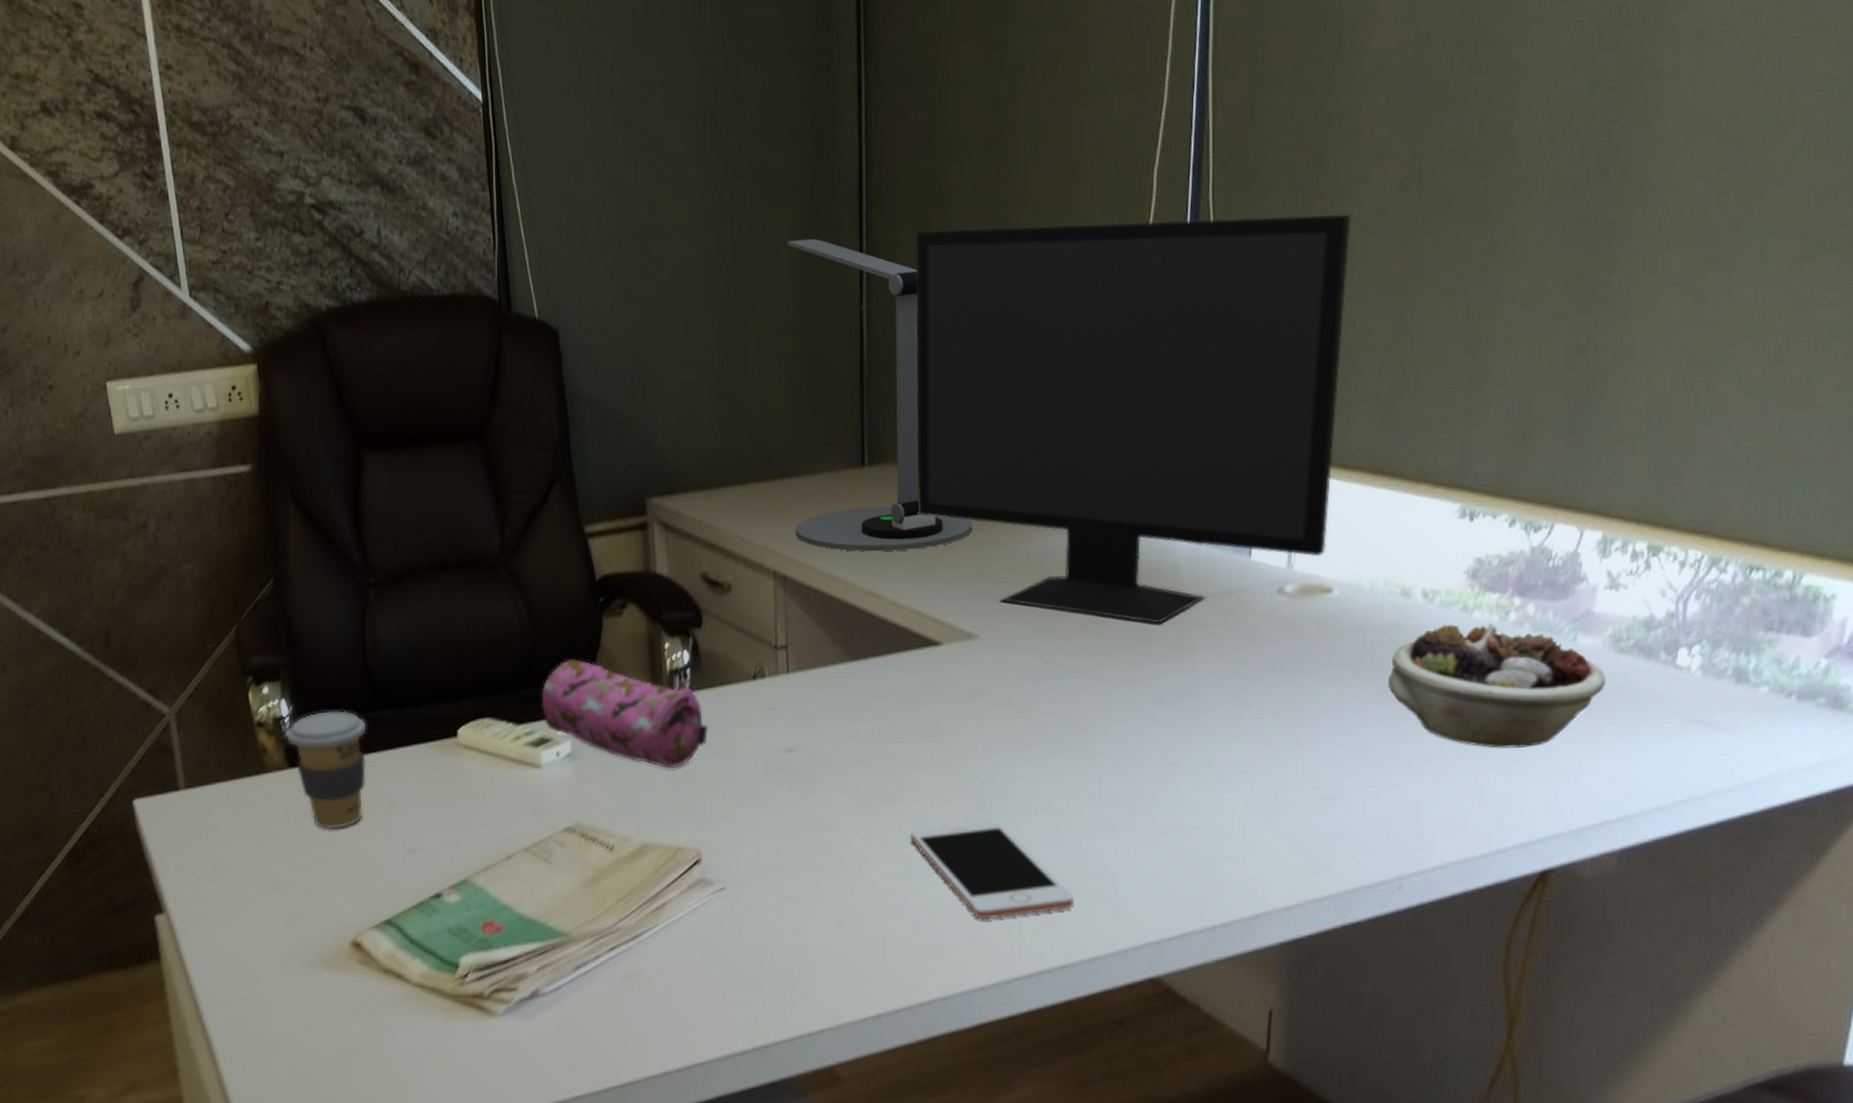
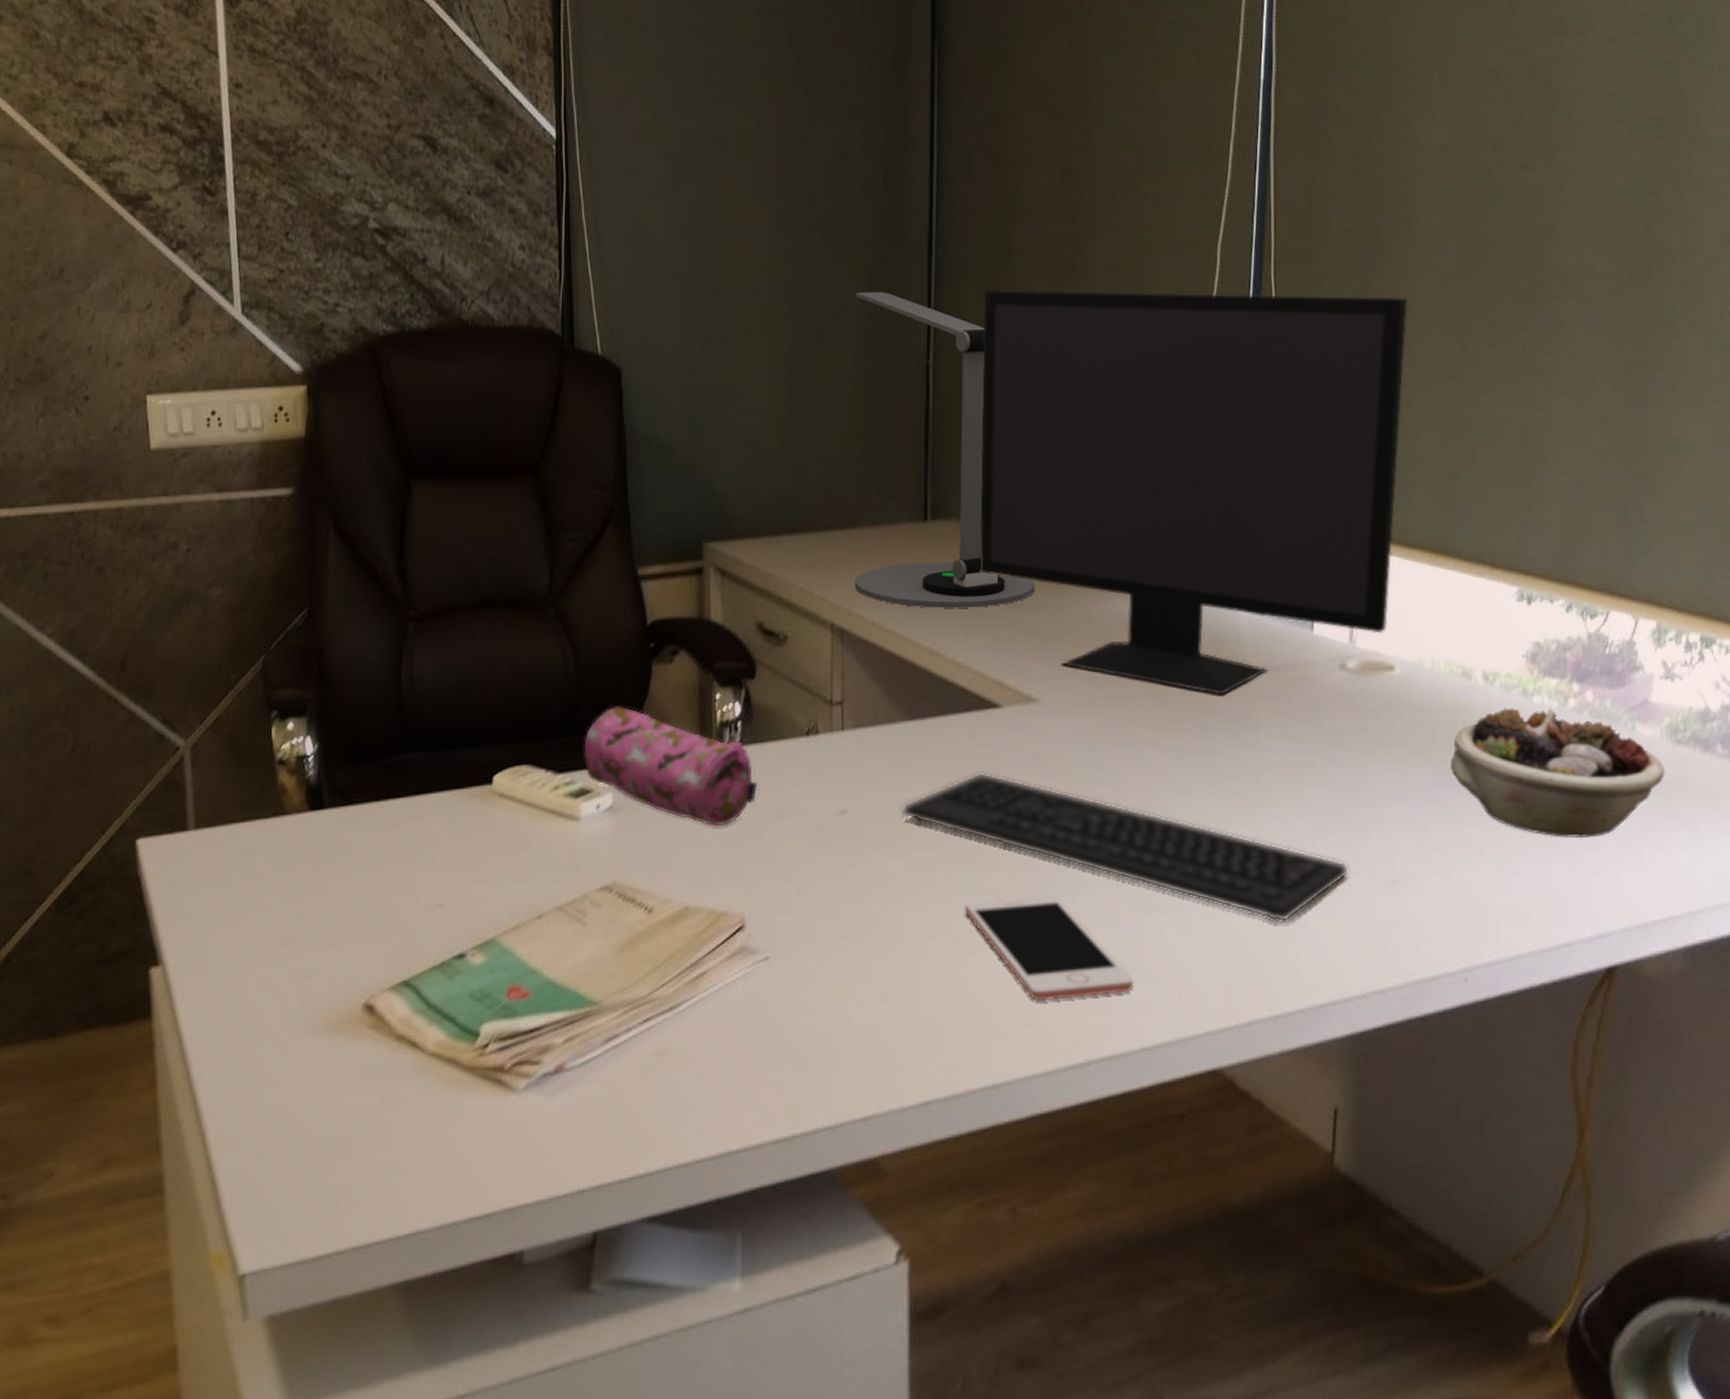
coffee cup: present [285,710,367,829] -> none [308,751,396,878]
keyboard: none [847,707,1286,839] -> present [901,772,1350,922]

